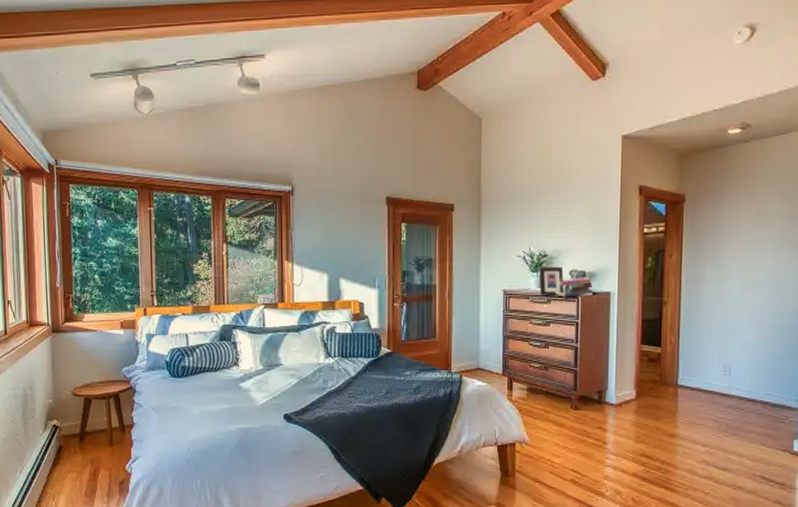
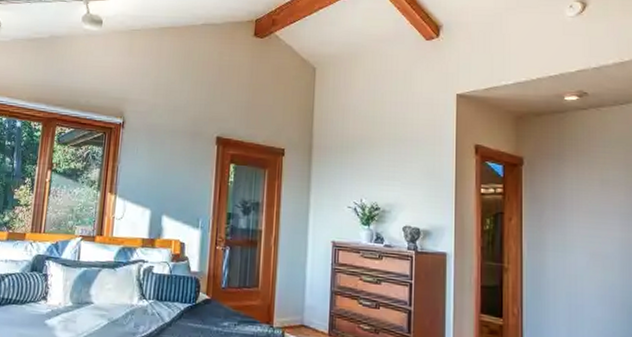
picture frame: present [539,266,565,295] -> none [370,219,398,252]
books: present [555,277,593,299] -> none [387,234,428,257]

